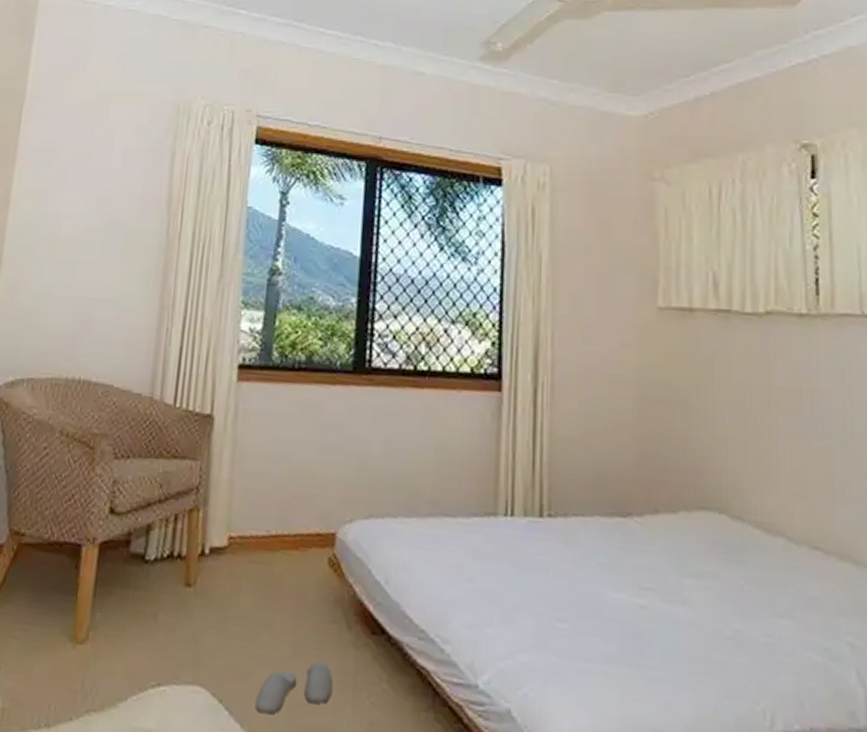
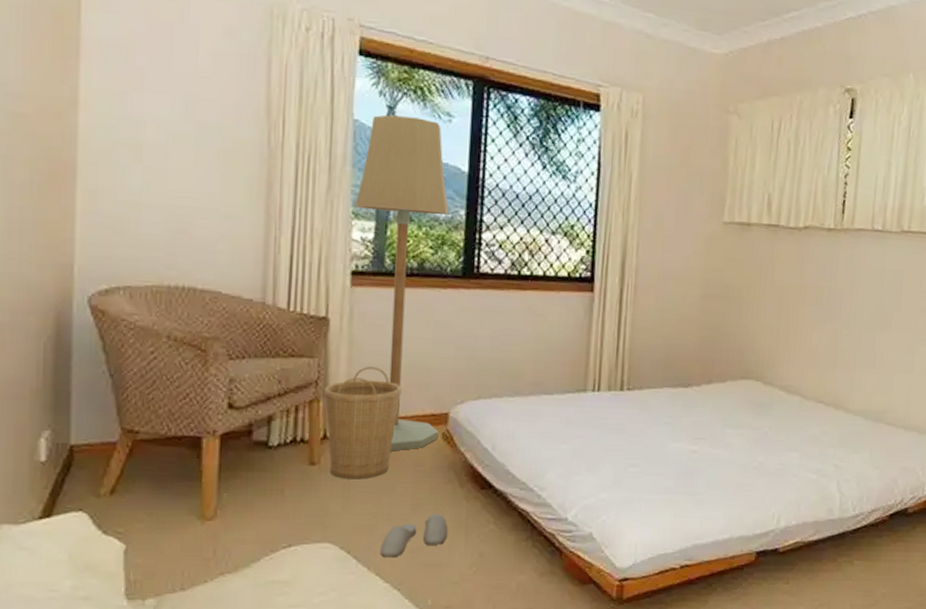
basket: none [204,472,286,609] -> present [324,366,402,480]
floor lamp: none [245,200,340,577] -> present [355,114,449,452]

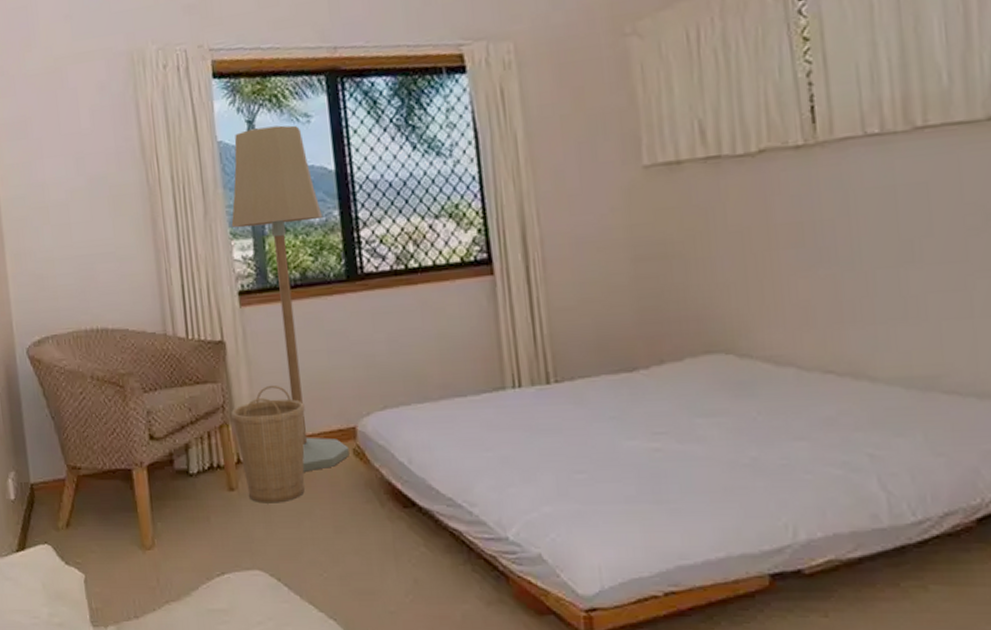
slippers: present [380,514,448,556] -> none [309,537,376,584]

